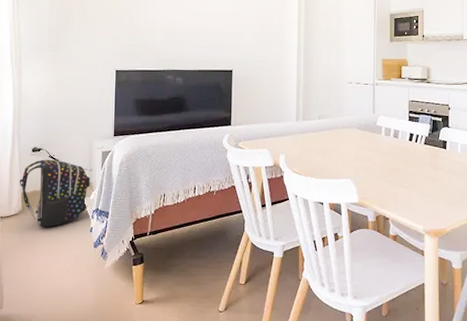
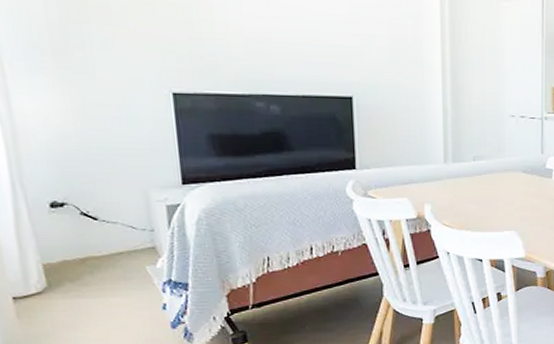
backpack: present [19,159,91,228] -> none [35,217,155,308]

